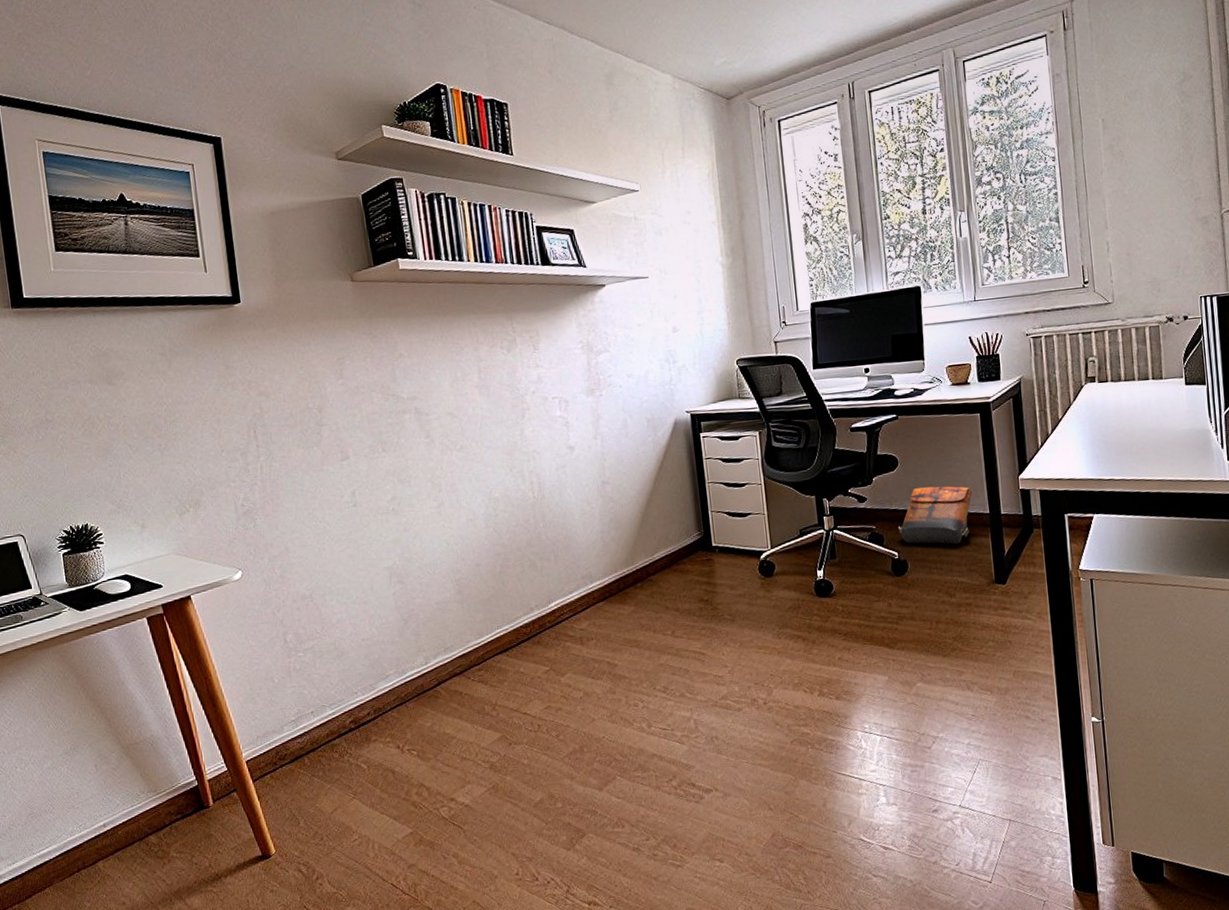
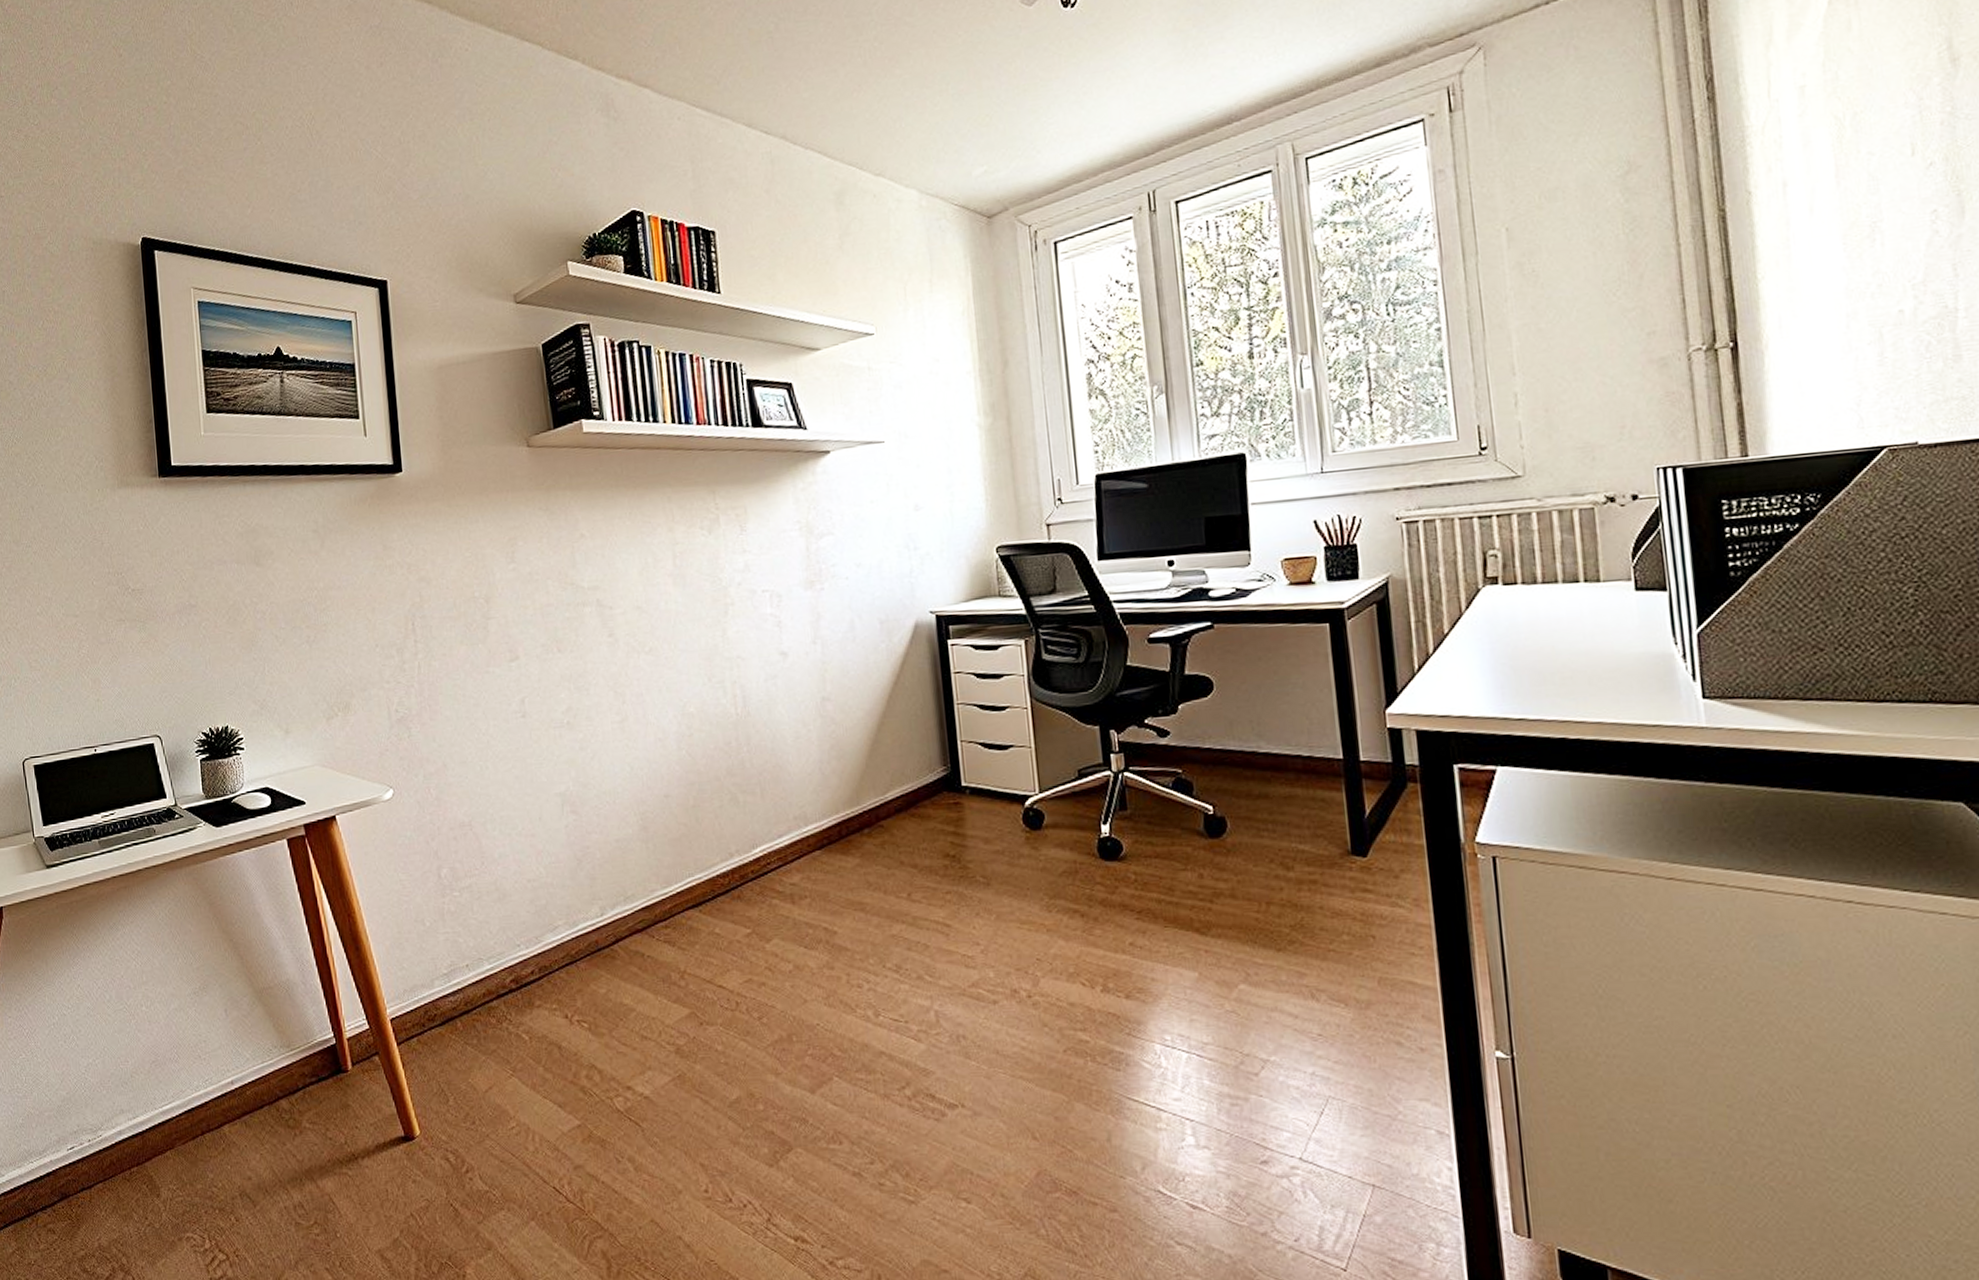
backpack: present [899,486,972,545] -> none [1214,719,1318,799]

